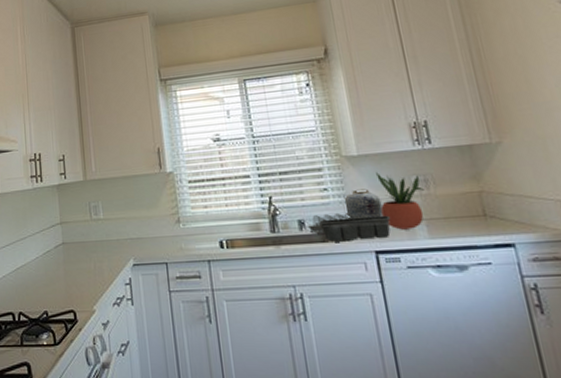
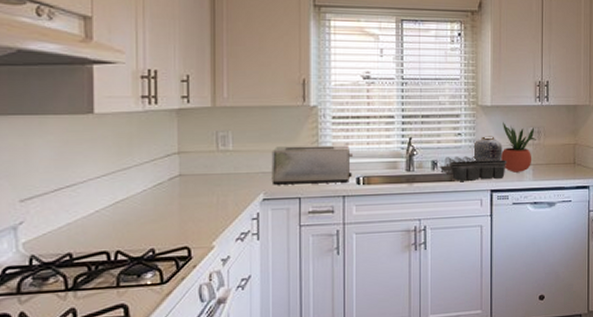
toaster: none [136,208,215,251] -> present [271,145,354,185]

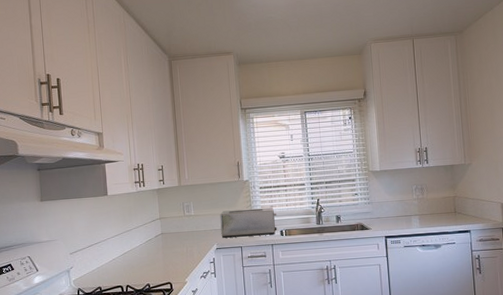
dish rack: present [440,155,508,181] -> none [343,210,397,231]
decorative jar: present [472,136,503,162] -> none [367,194,393,215]
potted plant: present [501,122,536,173] -> none [391,183,420,222]

